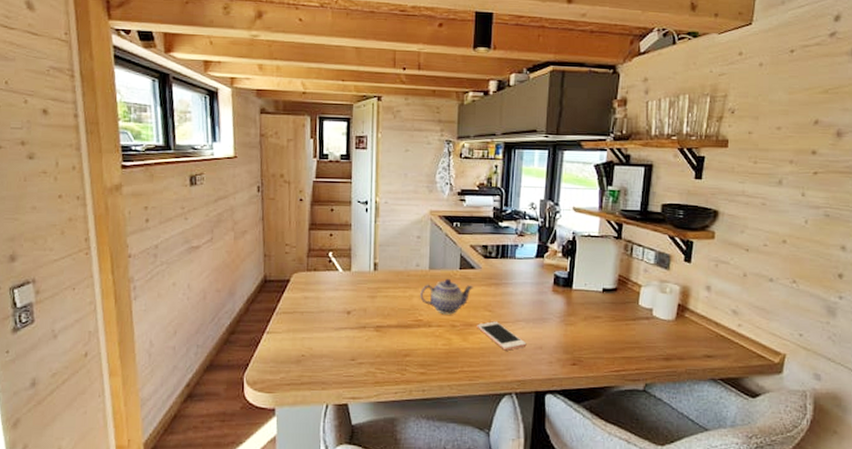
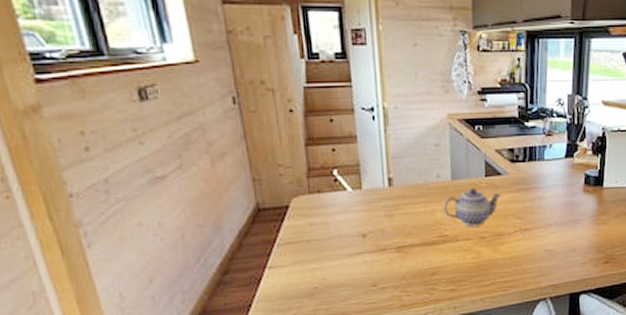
cell phone: present [477,321,527,351] -> none [507,228,559,257]

